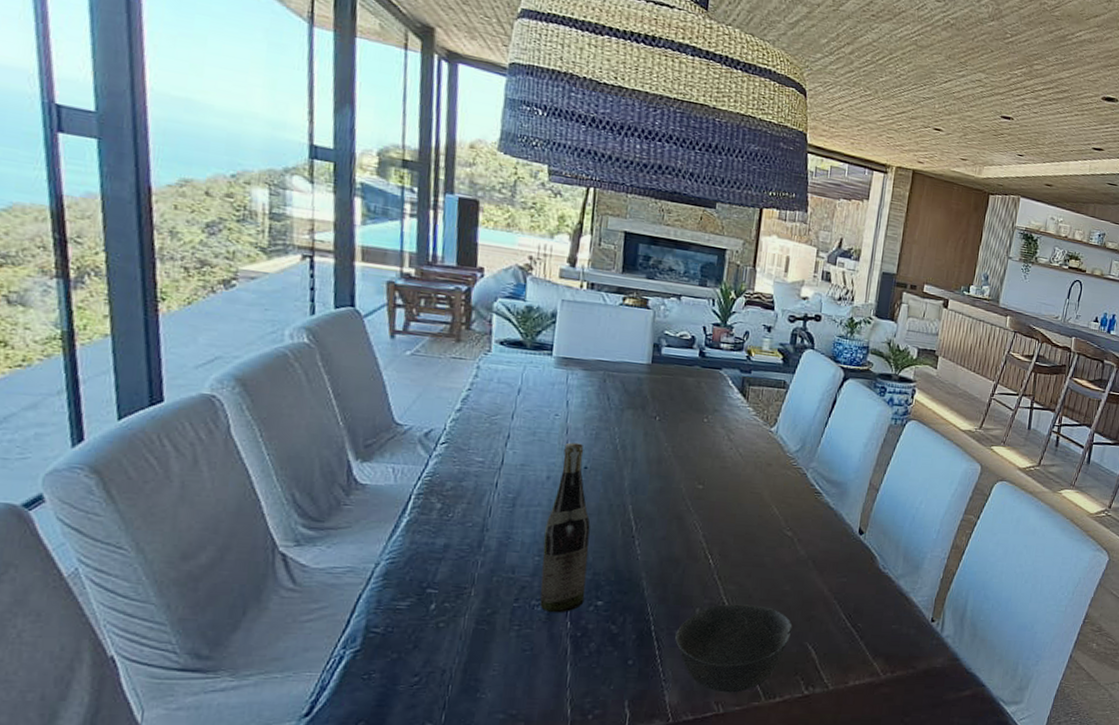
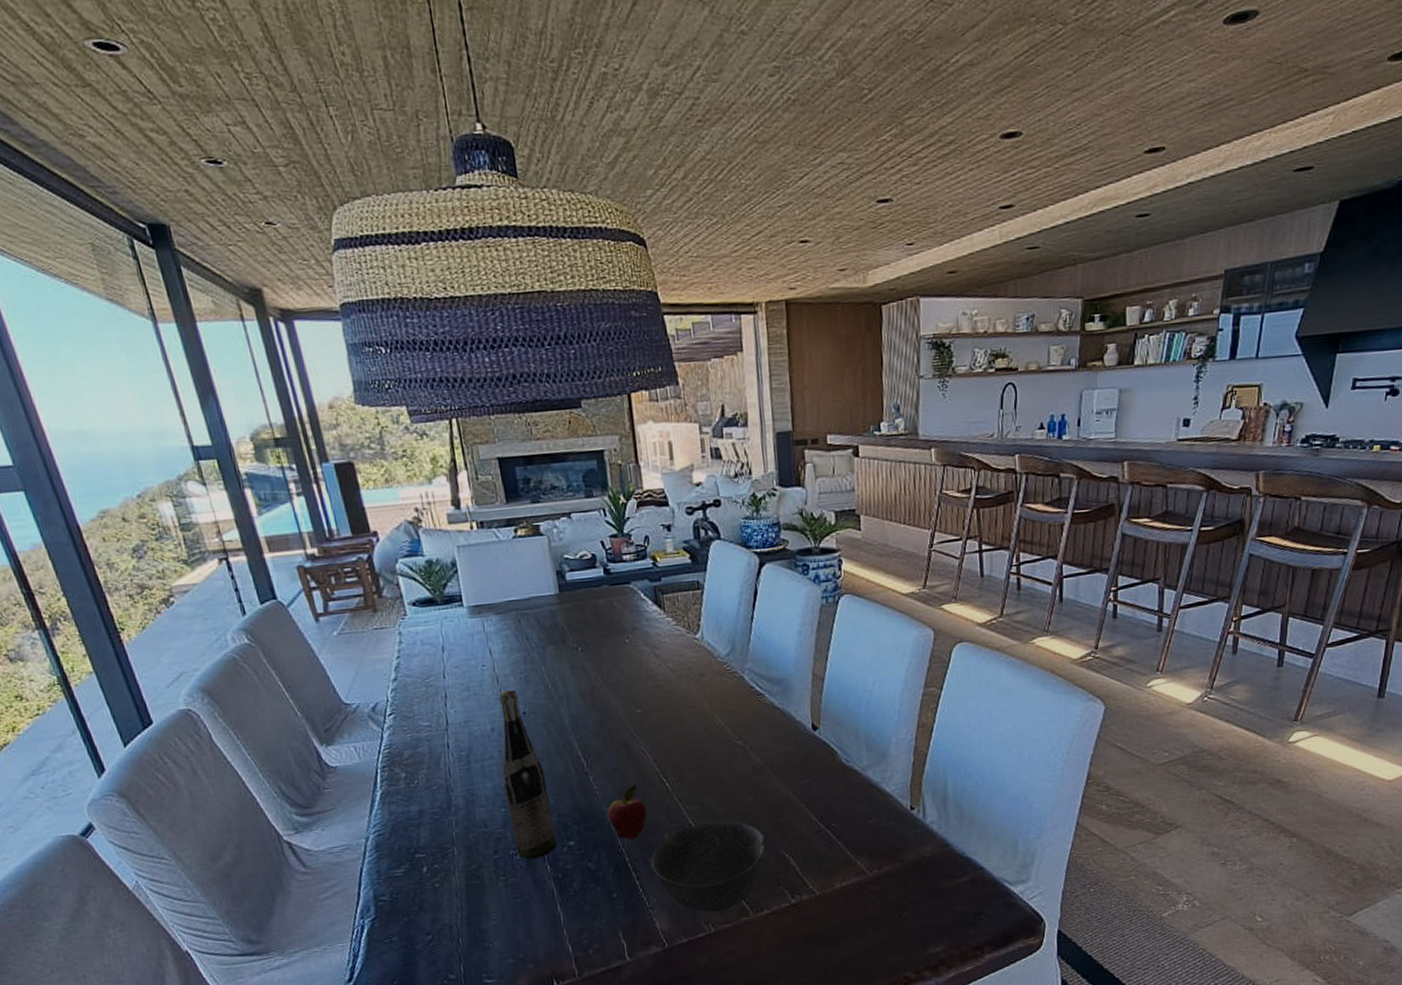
fruit: none [643,556,685,610] -> present [606,784,647,840]

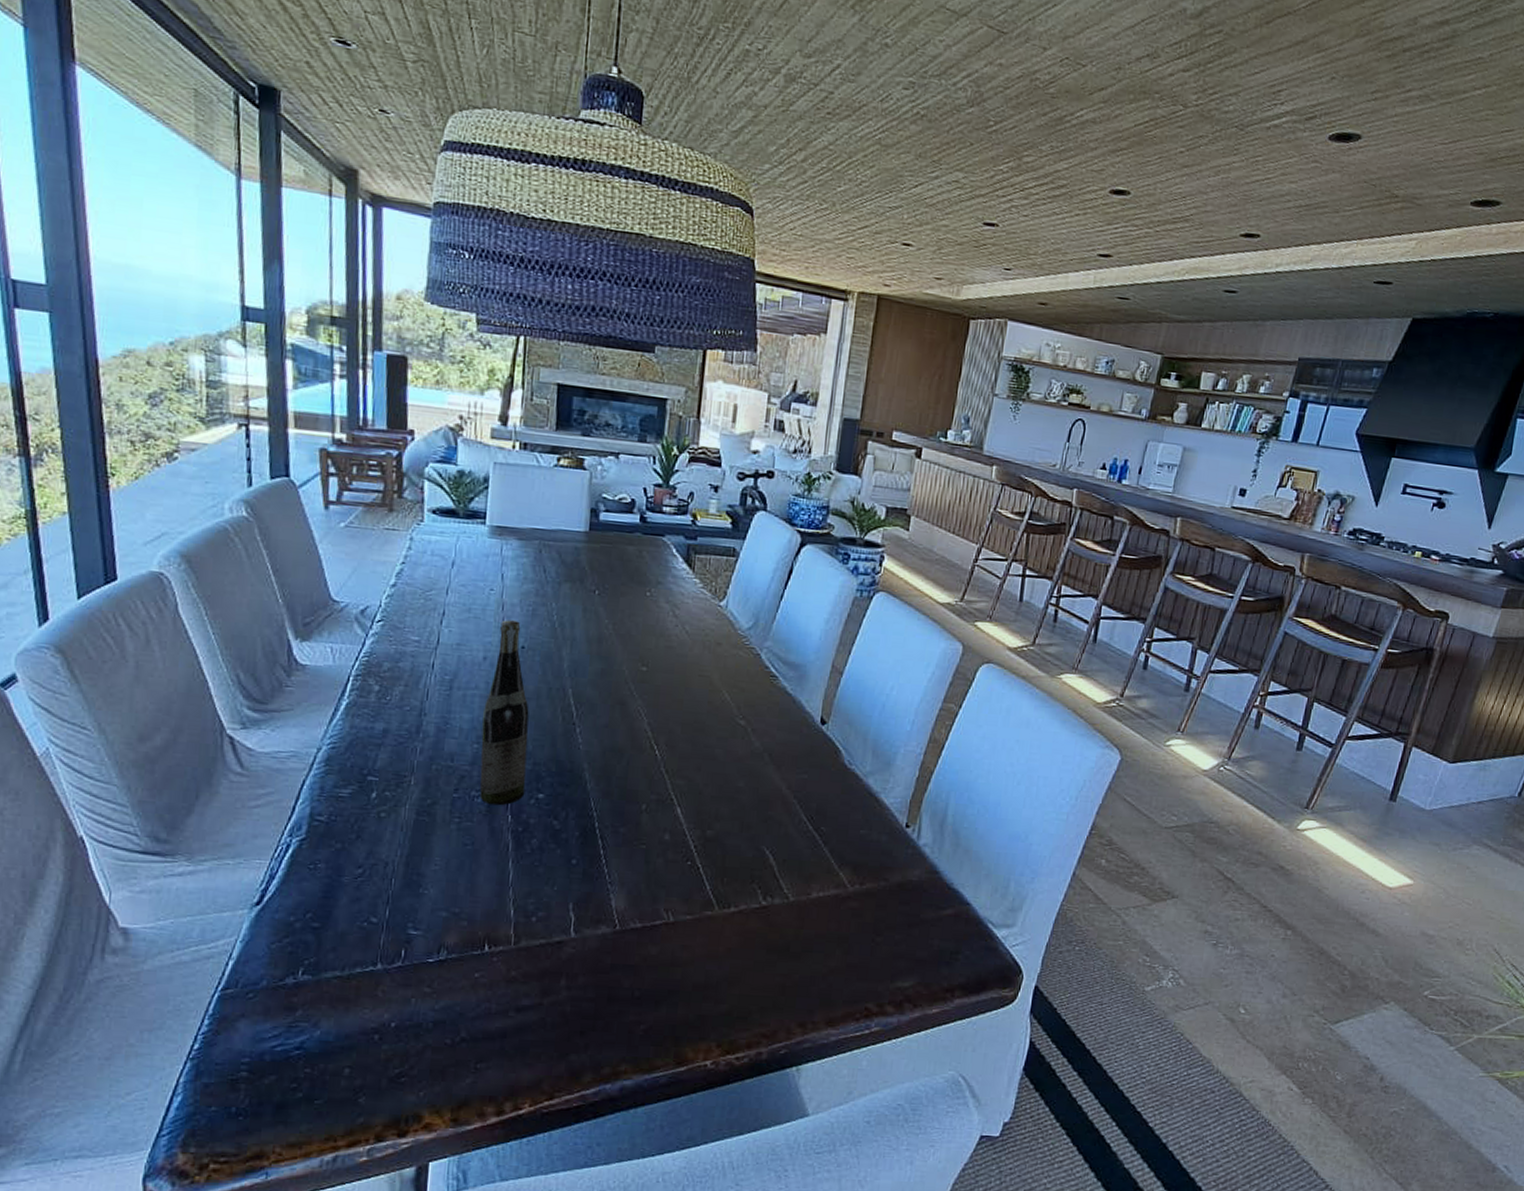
fruit: present [606,784,647,840] -> none [585,745,630,805]
bowl: present [651,821,765,913] -> none [620,800,748,900]

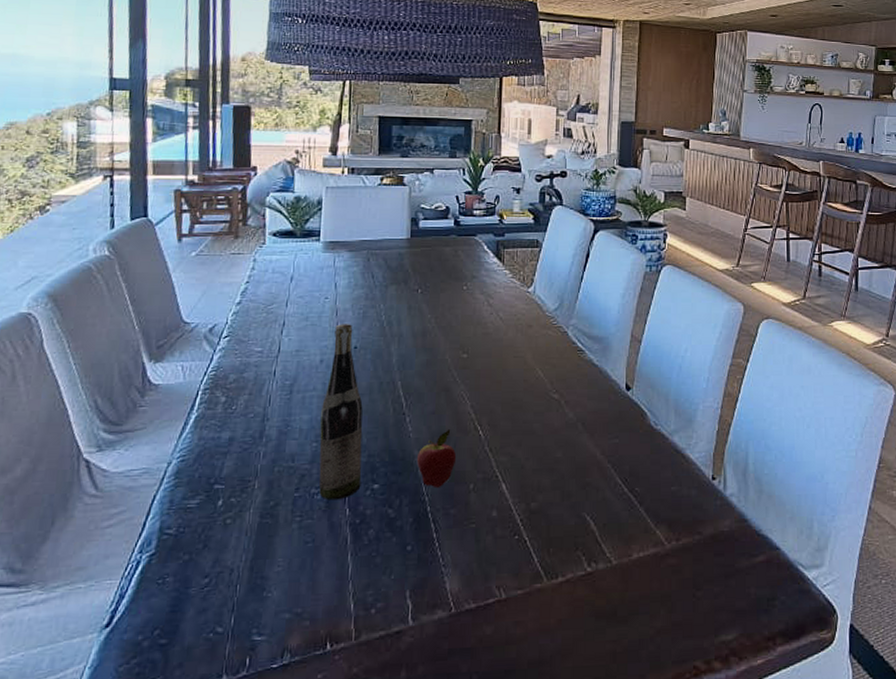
fruit: none [585,745,630,805] -> present [416,430,457,489]

